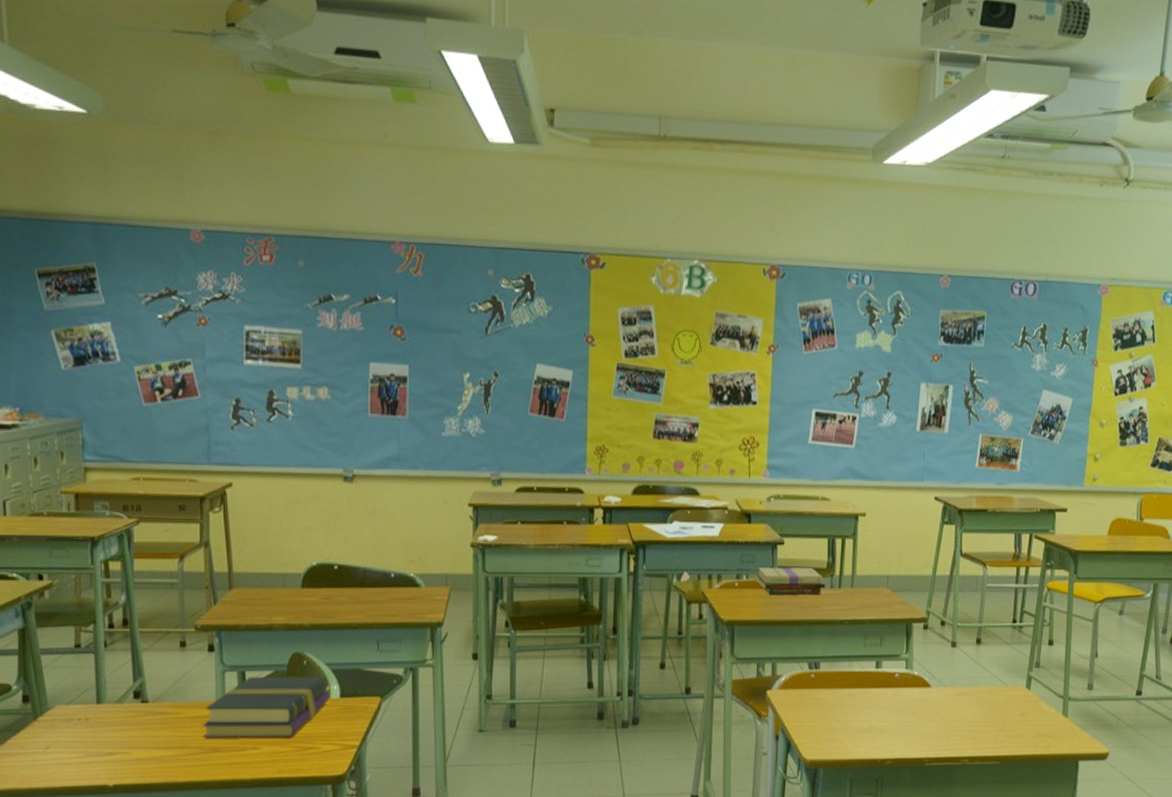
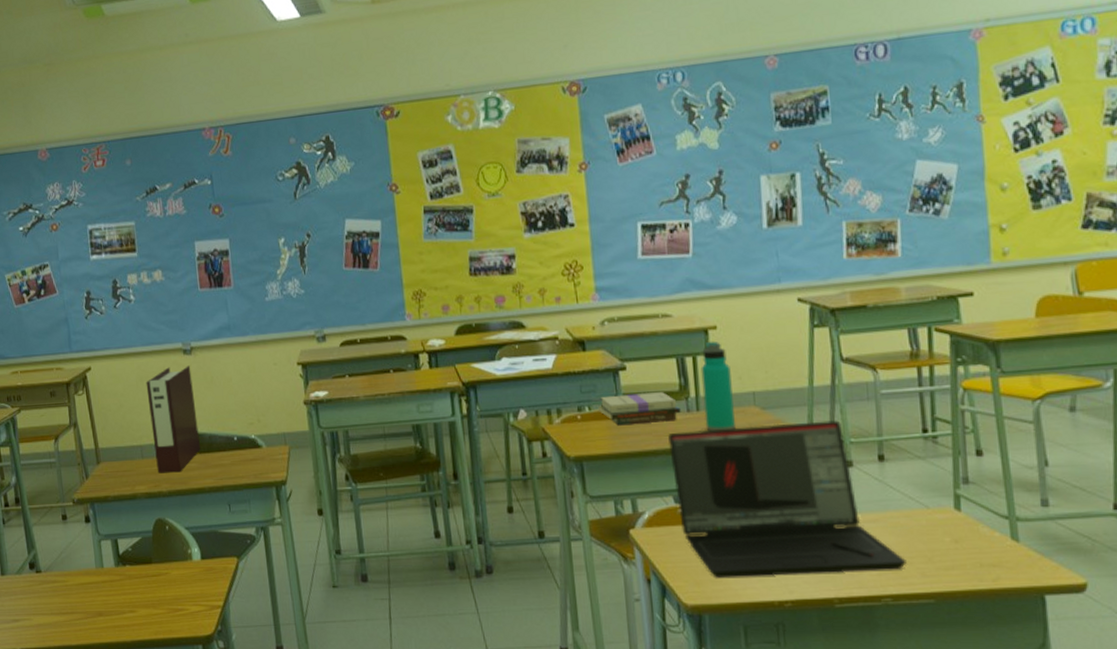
book: present [202,676,330,738] -> none [87,541,193,603]
binder: none [296,493,352,605] -> present [146,365,200,474]
laptop: none [810,605,984,737] -> present [668,420,906,578]
water bottle: none [844,526,872,608] -> present [701,341,735,431]

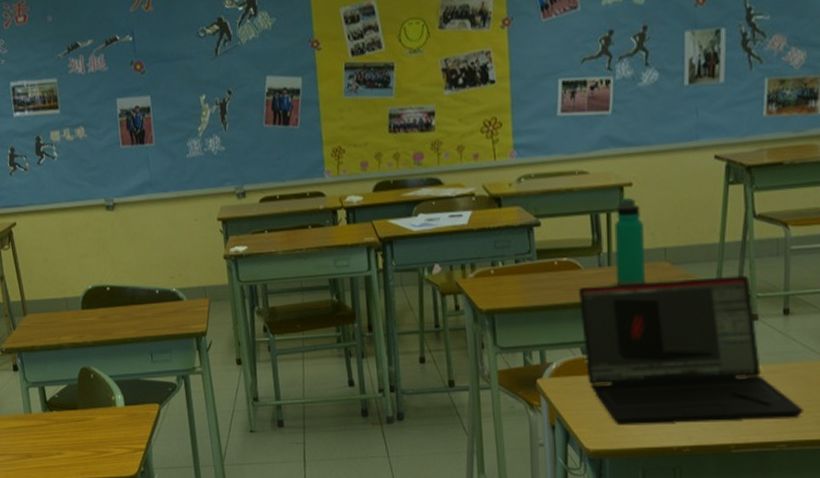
binder: present [146,365,200,474] -> none [70,221,123,325]
books: present [598,392,681,426] -> none [512,247,592,280]

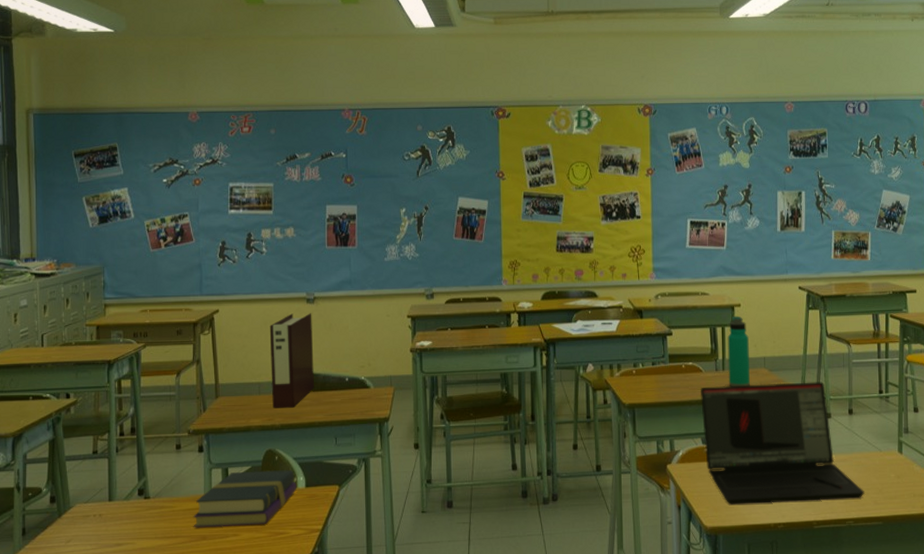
book: none [16,388,116,445] -> present [193,470,297,527]
binder: none [70,221,123,325] -> present [269,313,314,408]

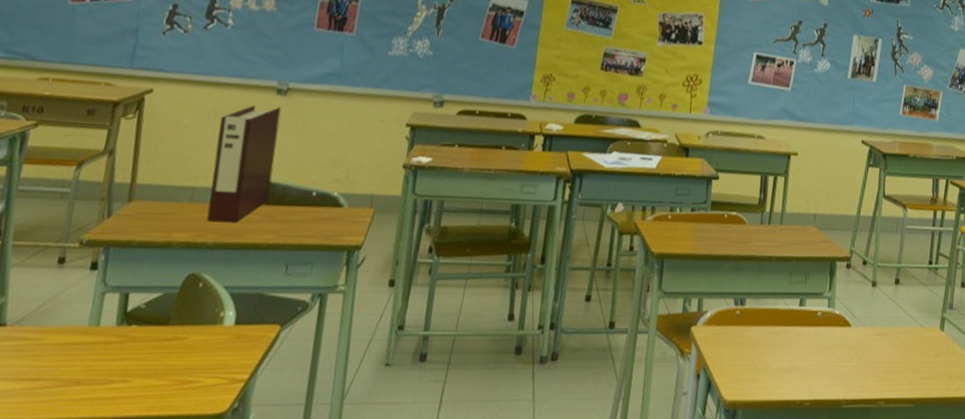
book: present [193,470,297,527] -> none [64,299,224,370]
laptop: present [700,382,864,505] -> none [735,241,900,377]
water bottle: present [727,316,750,387] -> none [772,165,802,245]

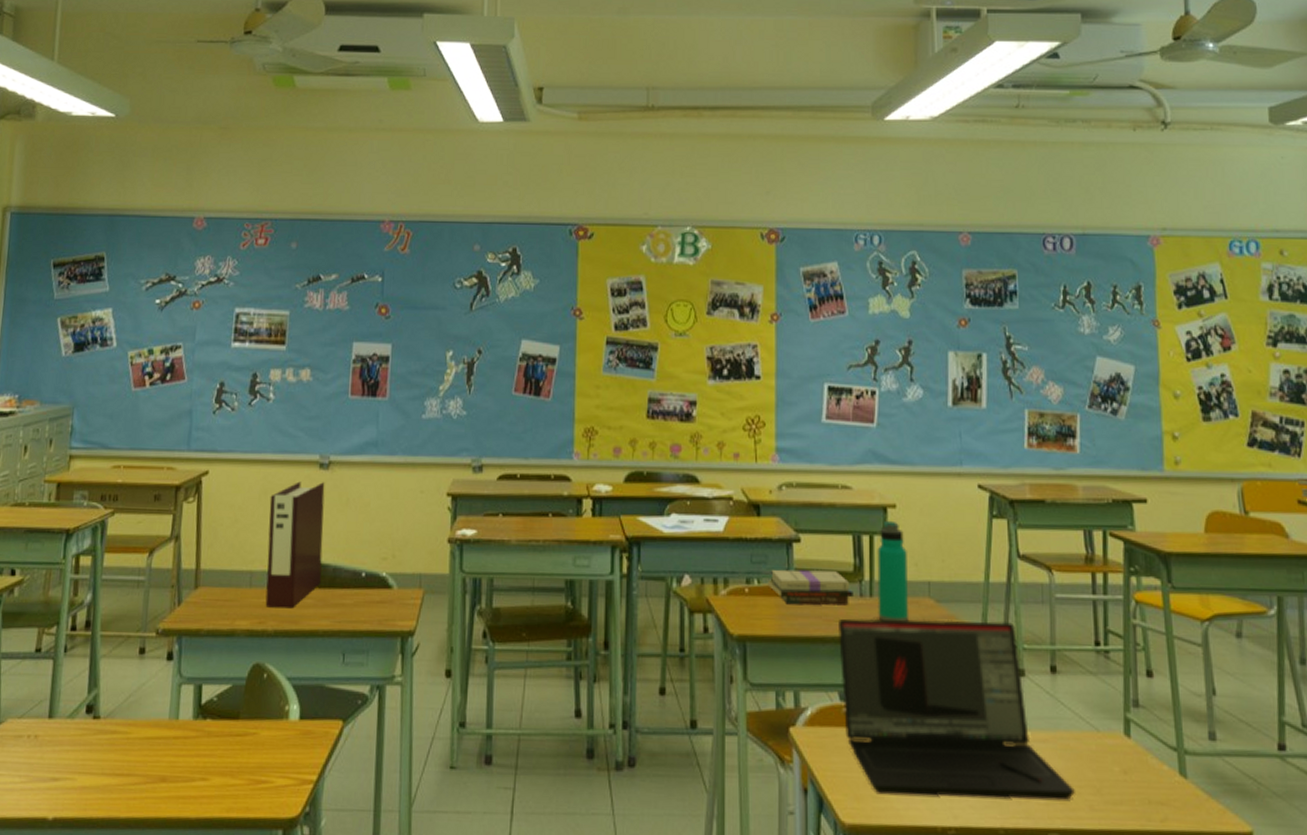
books: none [688,200,756,231] -> present [768,569,853,606]
laptop: none [735,241,900,377] -> present [837,618,1075,799]
water bottle: none [772,165,802,245] -> present [877,520,908,622]

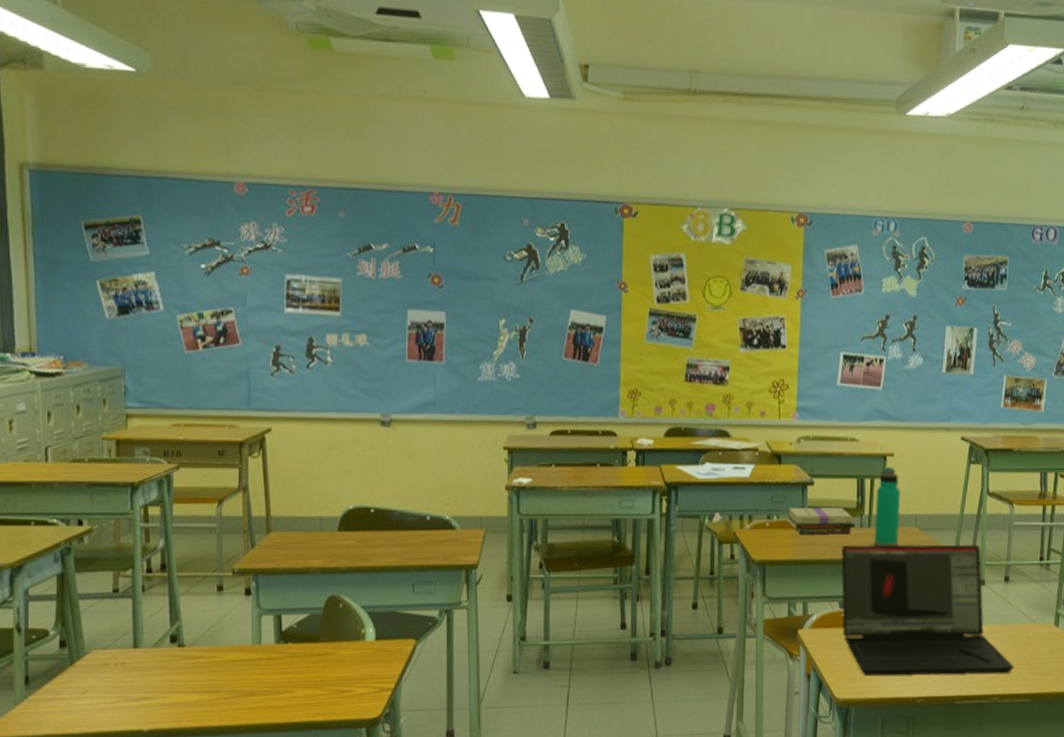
binder: present [265,481,325,609] -> none [334,437,388,549]

